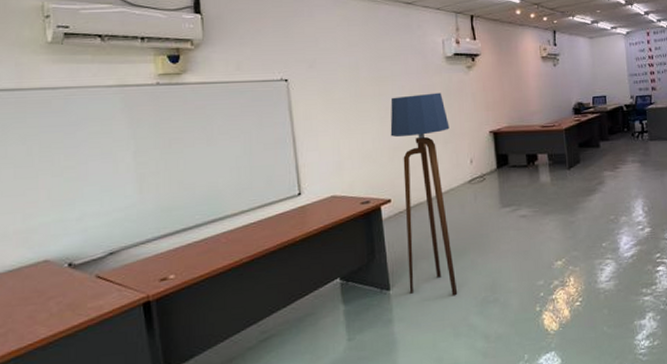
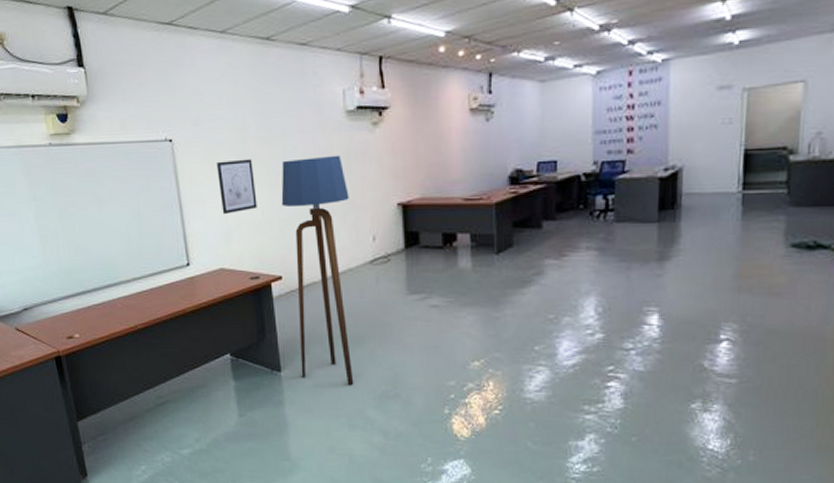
wall art: none [331,96,368,146] -> present [217,159,257,215]

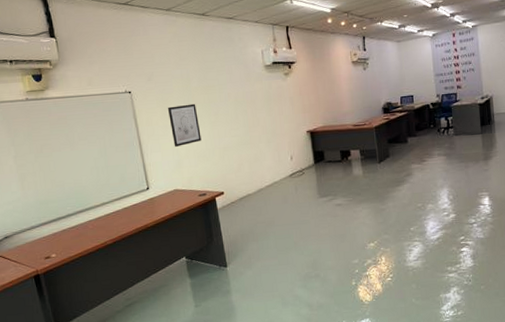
floor lamp: present [281,155,354,386] -> none [219,98,284,272]

